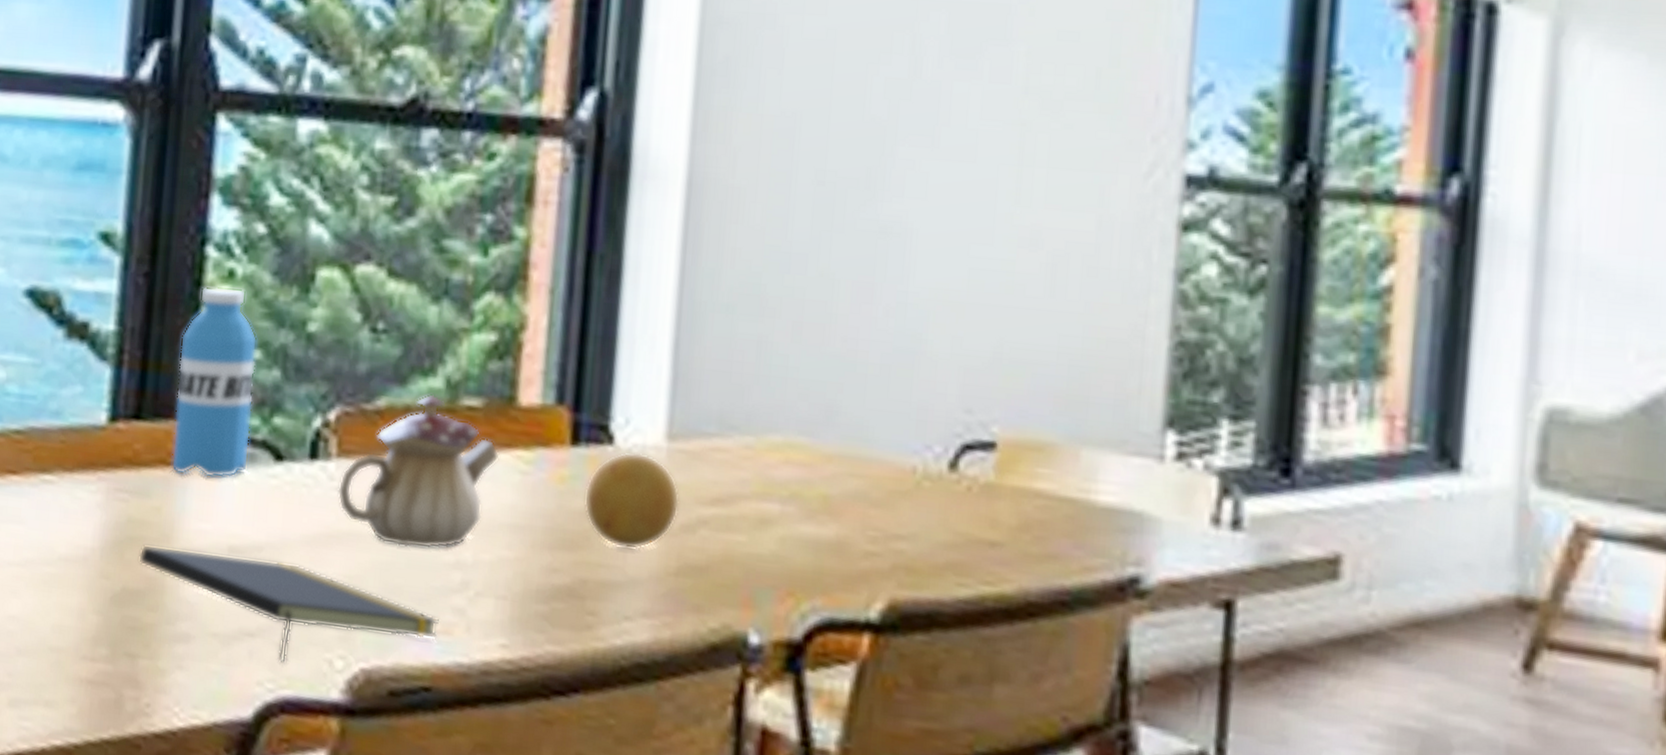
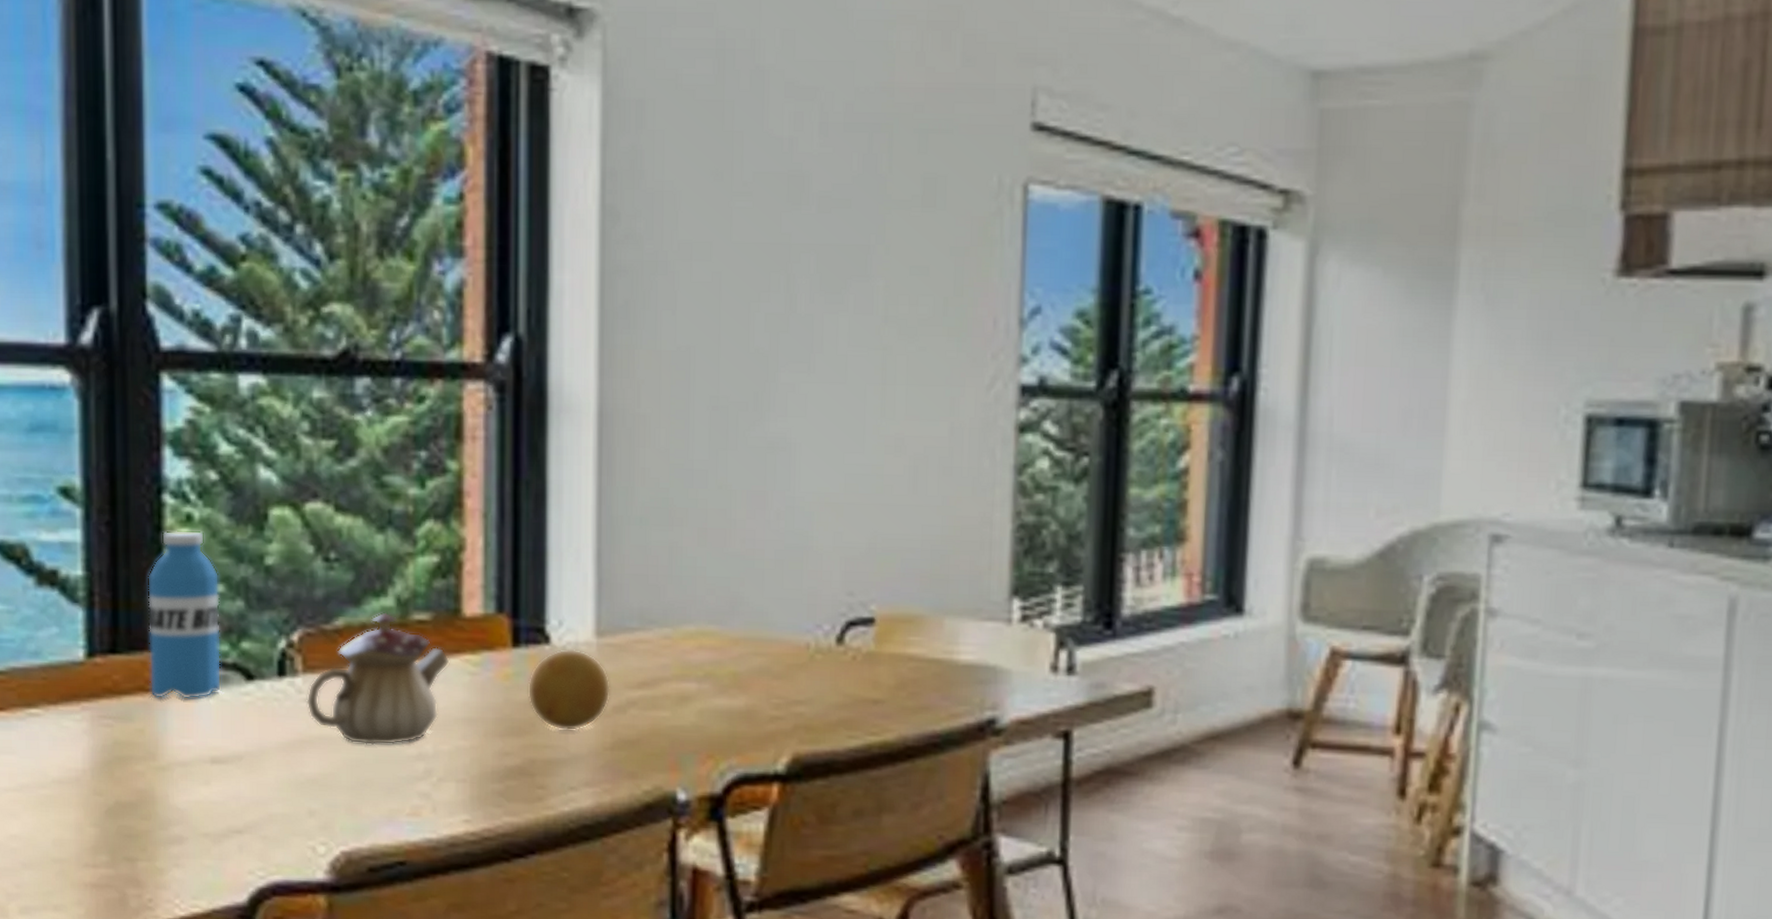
notepad: present [138,544,439,663] -> none [127,762,408,853]

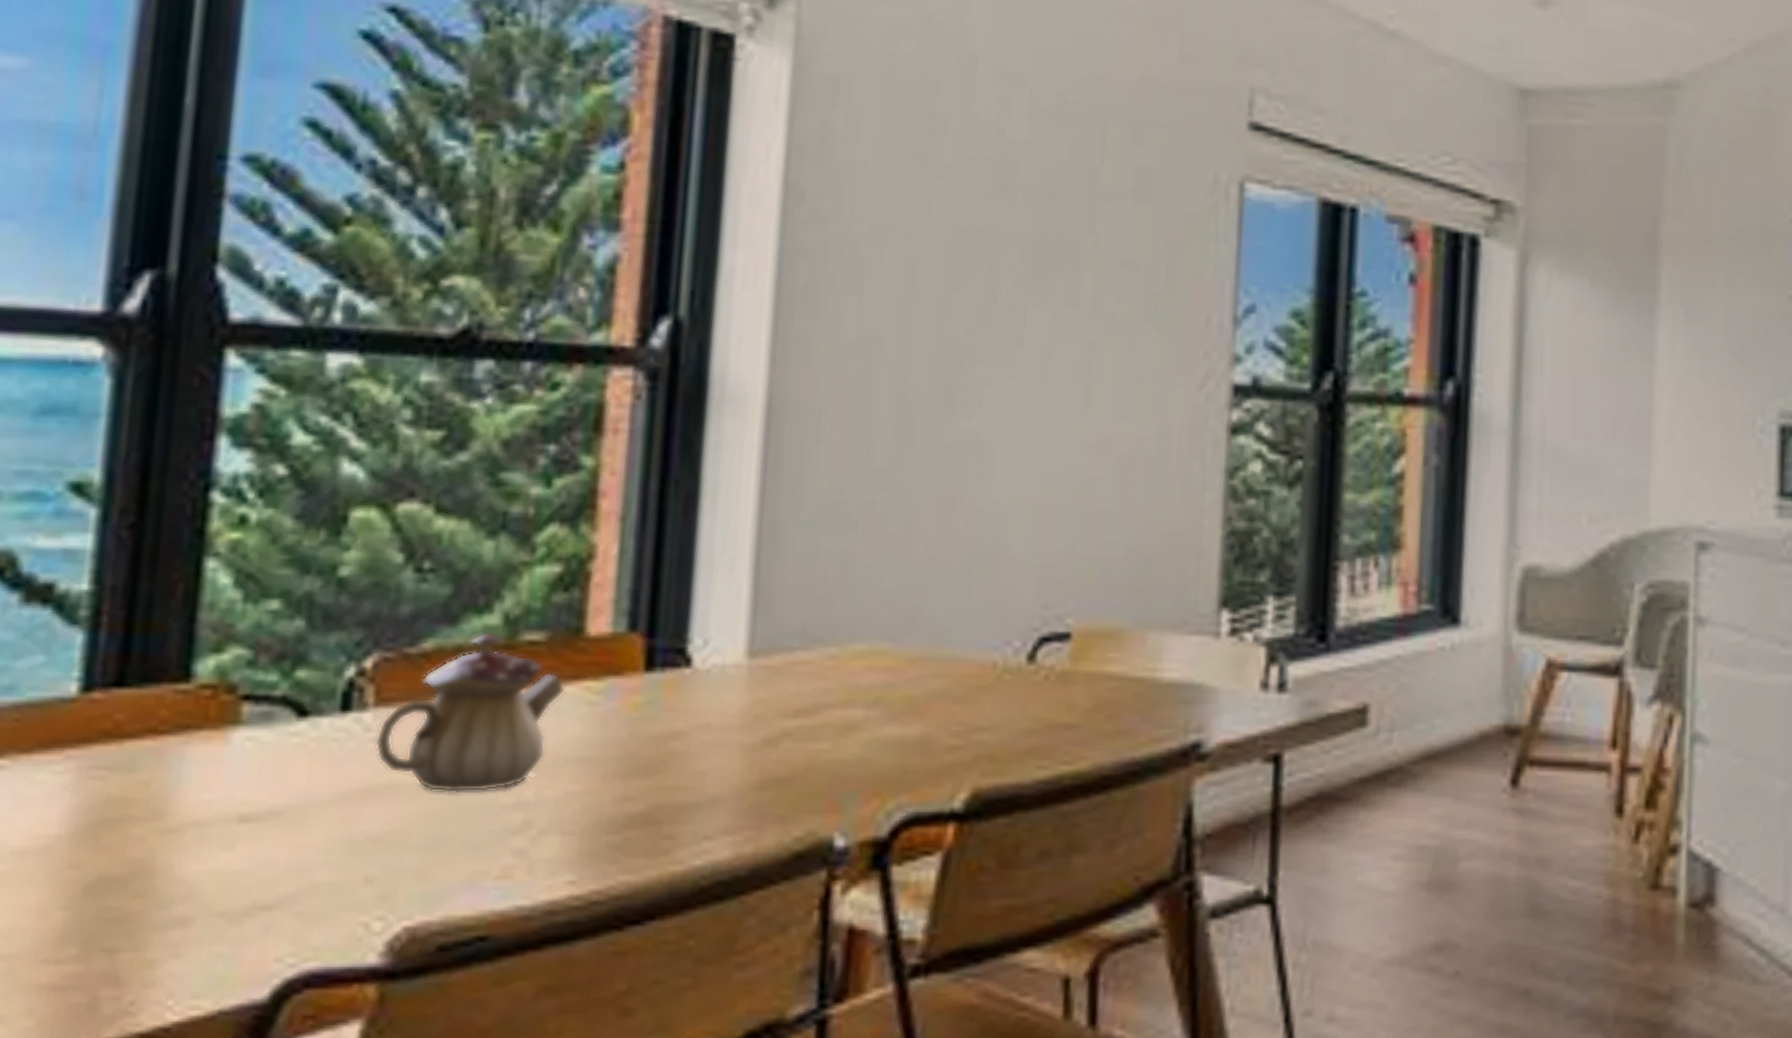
water bottle: present [147,529,222,699] -> none [164,534,276,742]
fruit: present [527,649,610,731] -> none [659,673,762,769]

